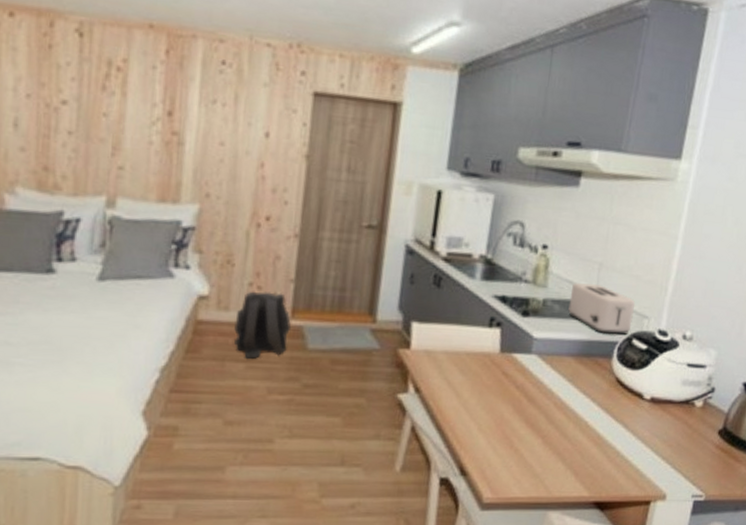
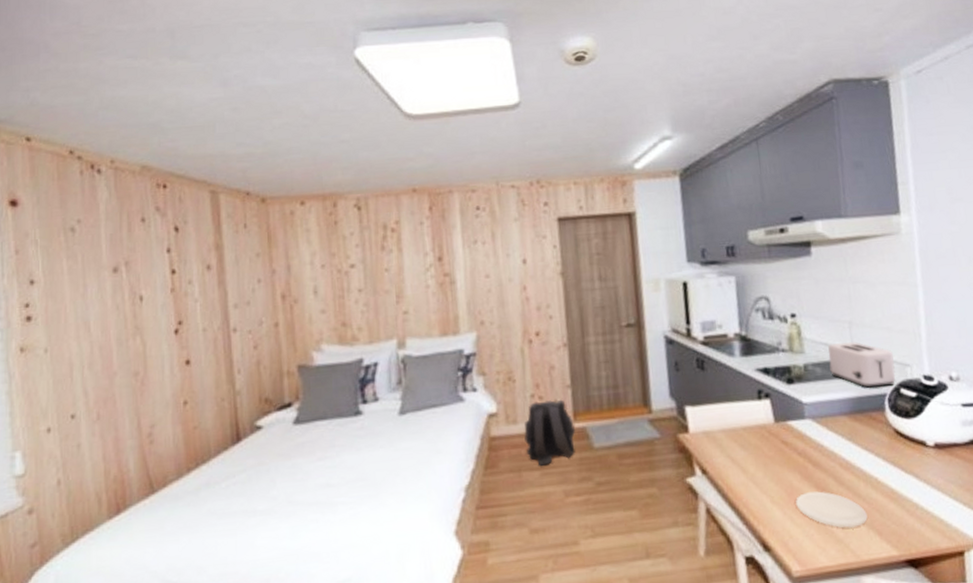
plate: none [502,425,569,465] -> present [796,491,868,529]

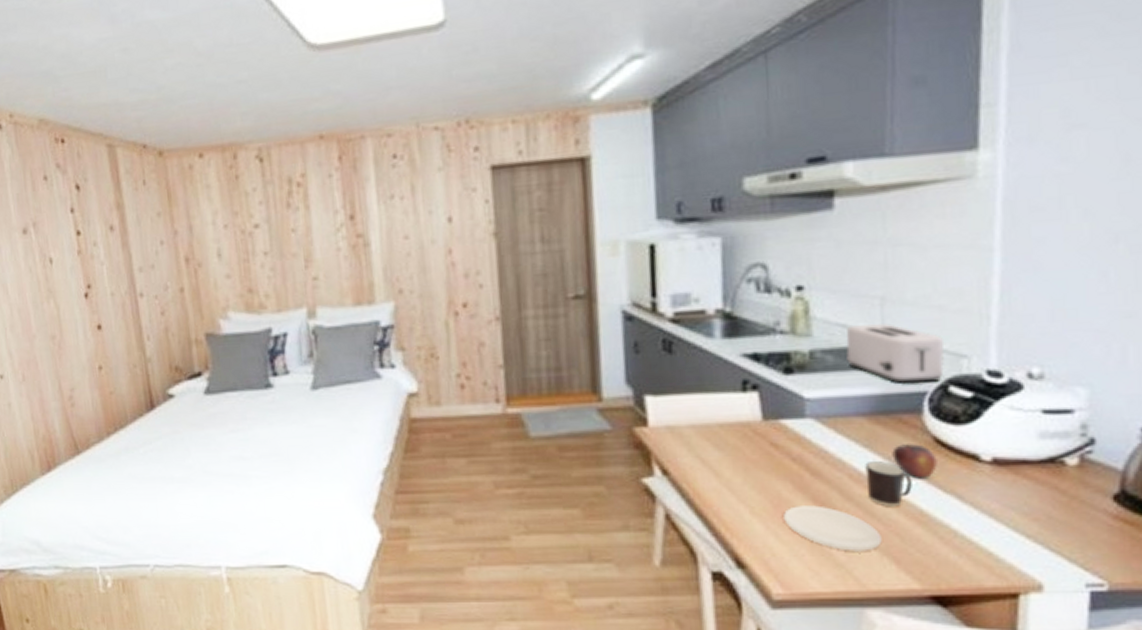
backpack: present [523,399,576,466] -> none [447,381,509,453]
mug: none [850,451,884,488] -> present [865,461,912,507]
fruit: none [867,435,899,463] -> present [892,444,937,479]

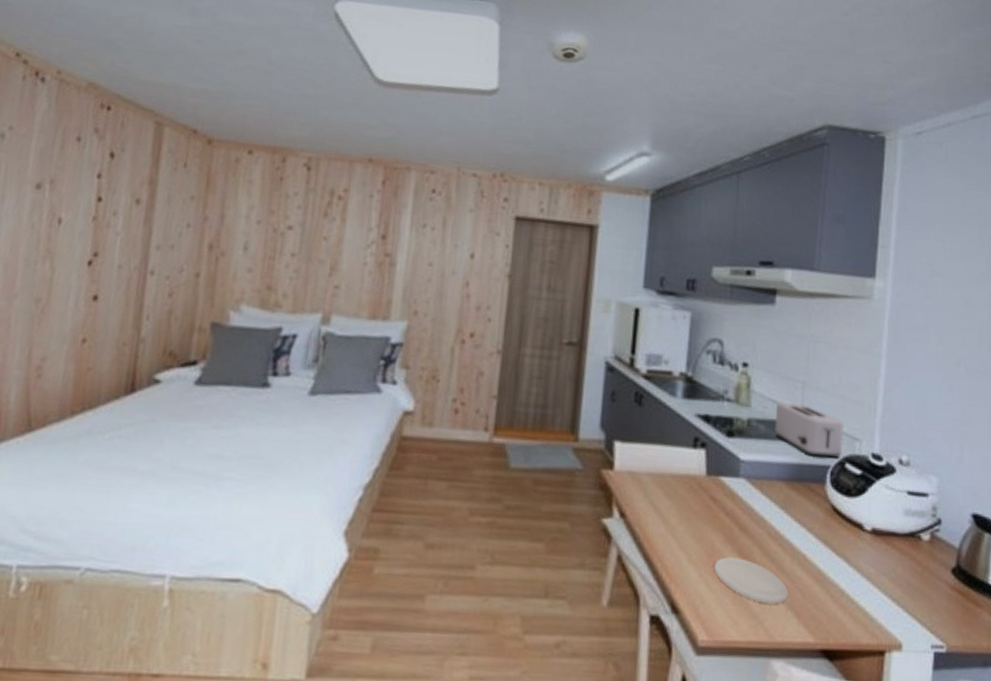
mug: present [865,461,912,507] -> none [780,522,814,565]
fruit: present [892,444,937,479] -> none [801,509,833,541]

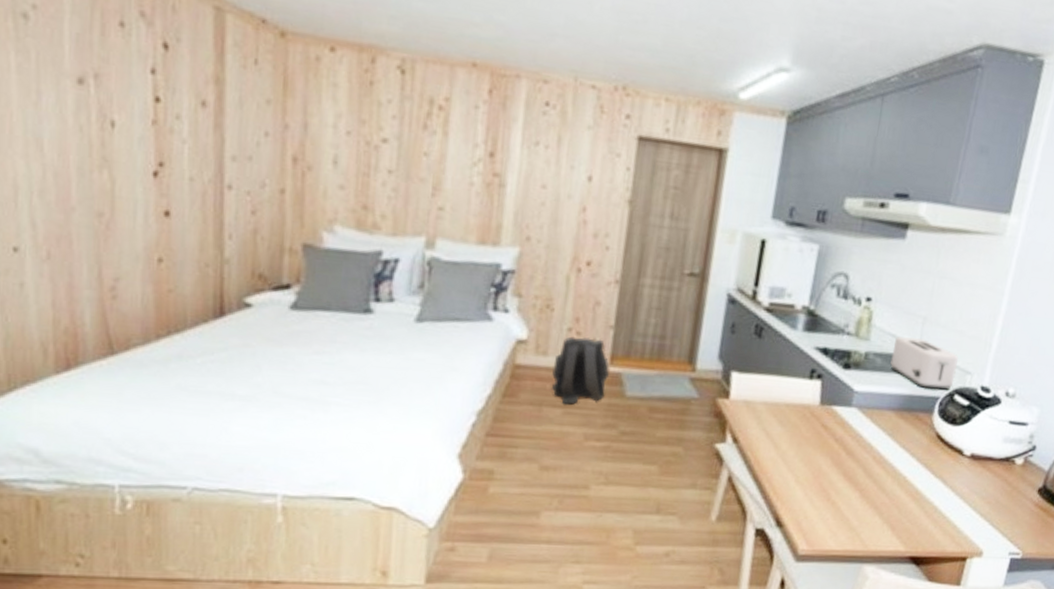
backpack: none [437,407,494,477] -> present [551,336,610,404]
plate: present [714,557,788,604] -> none [819,478,886,519]

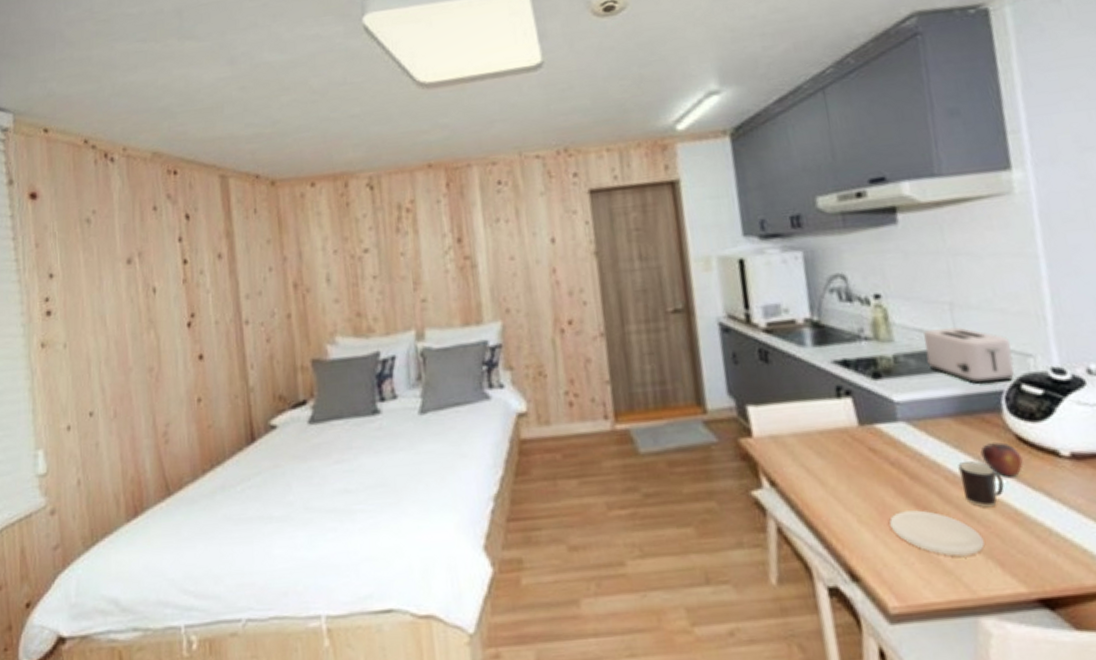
backpack: present [551,336,610,404] -> none [557,397,618,473]
plate: none [819,478,886,519] -> present [889,510,985,557]
mug: none [883,448,916,485] -> present [958,461,1004,508]
fruit: none [906,436,936,465] -> present [980,442,1023,477]

